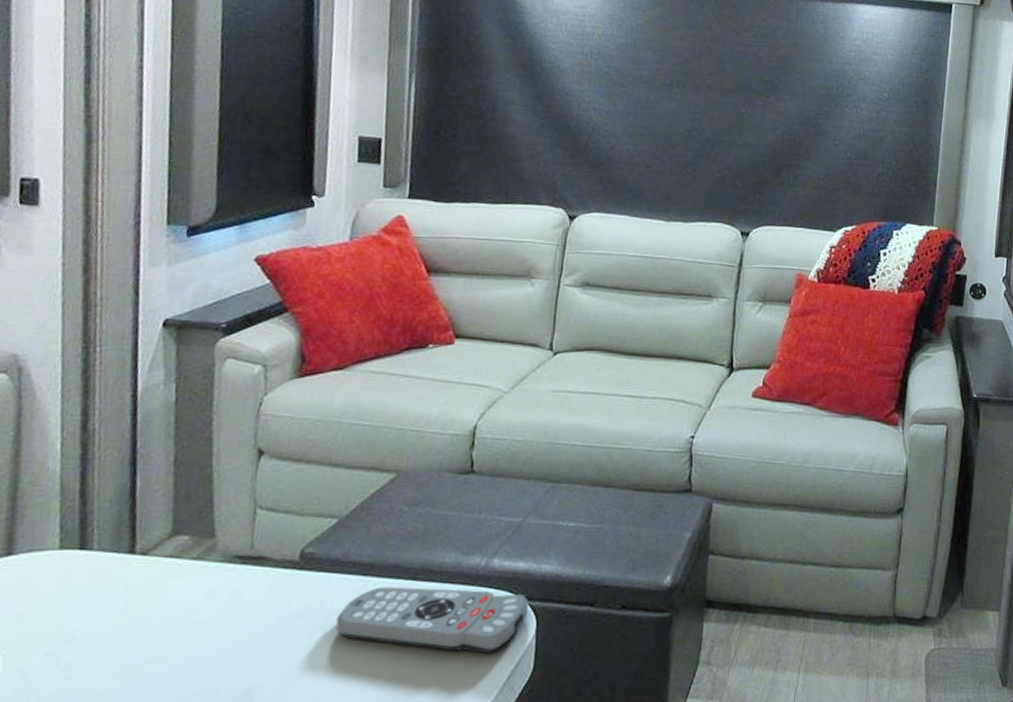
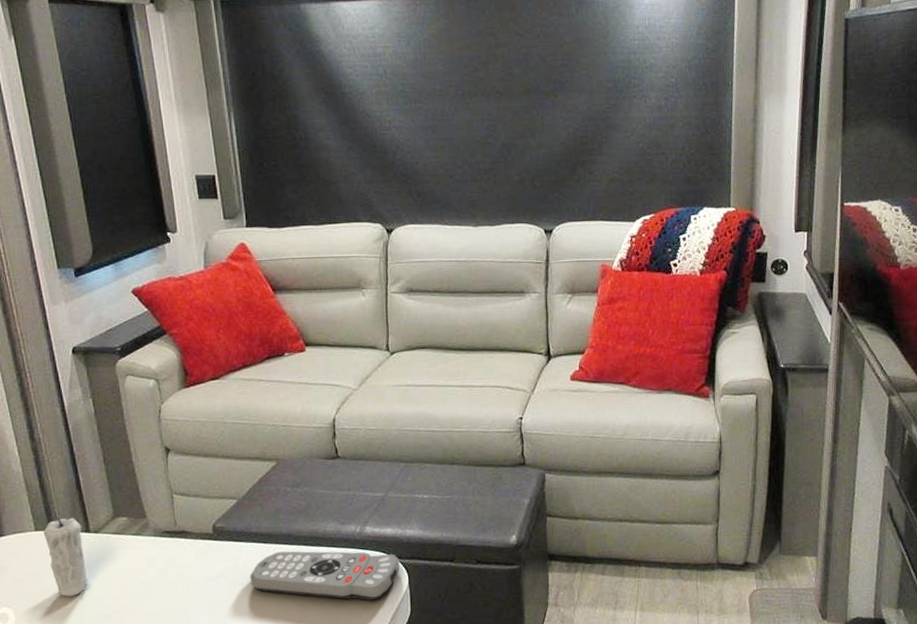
candle: none [69,525,126,641] -> present [43,512,88,597]

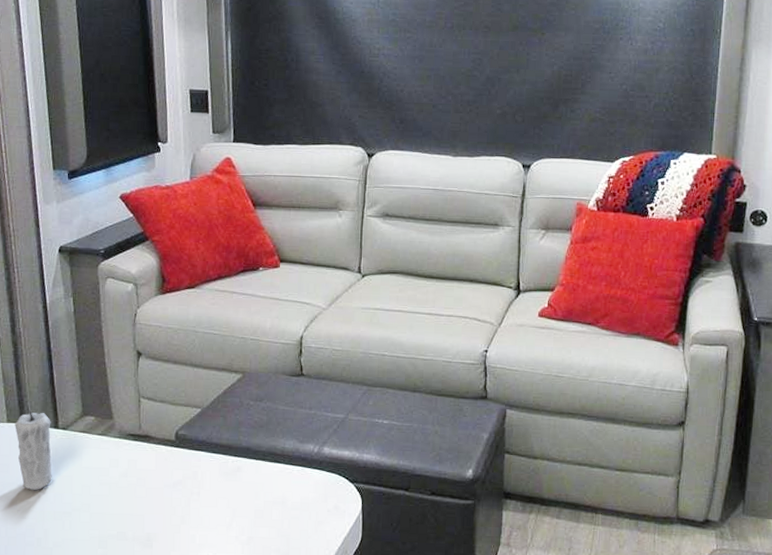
remote control: present [250,551,400,600] -> none [207,464,355,522]

